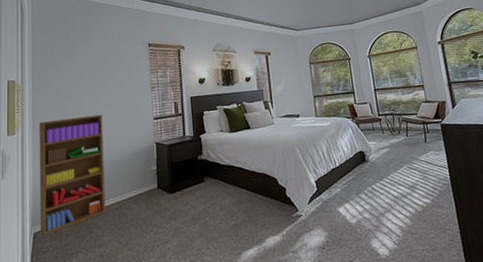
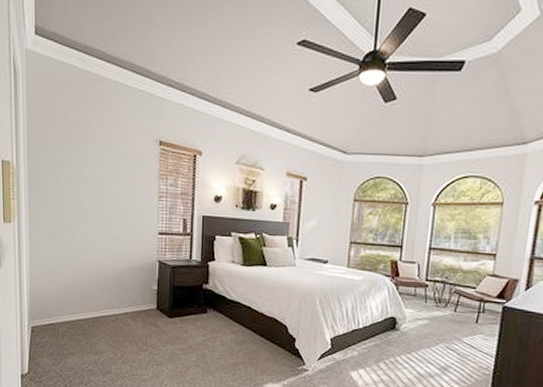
bookshelf: present [39,114,106,236] -> none [35,214,103,332]

